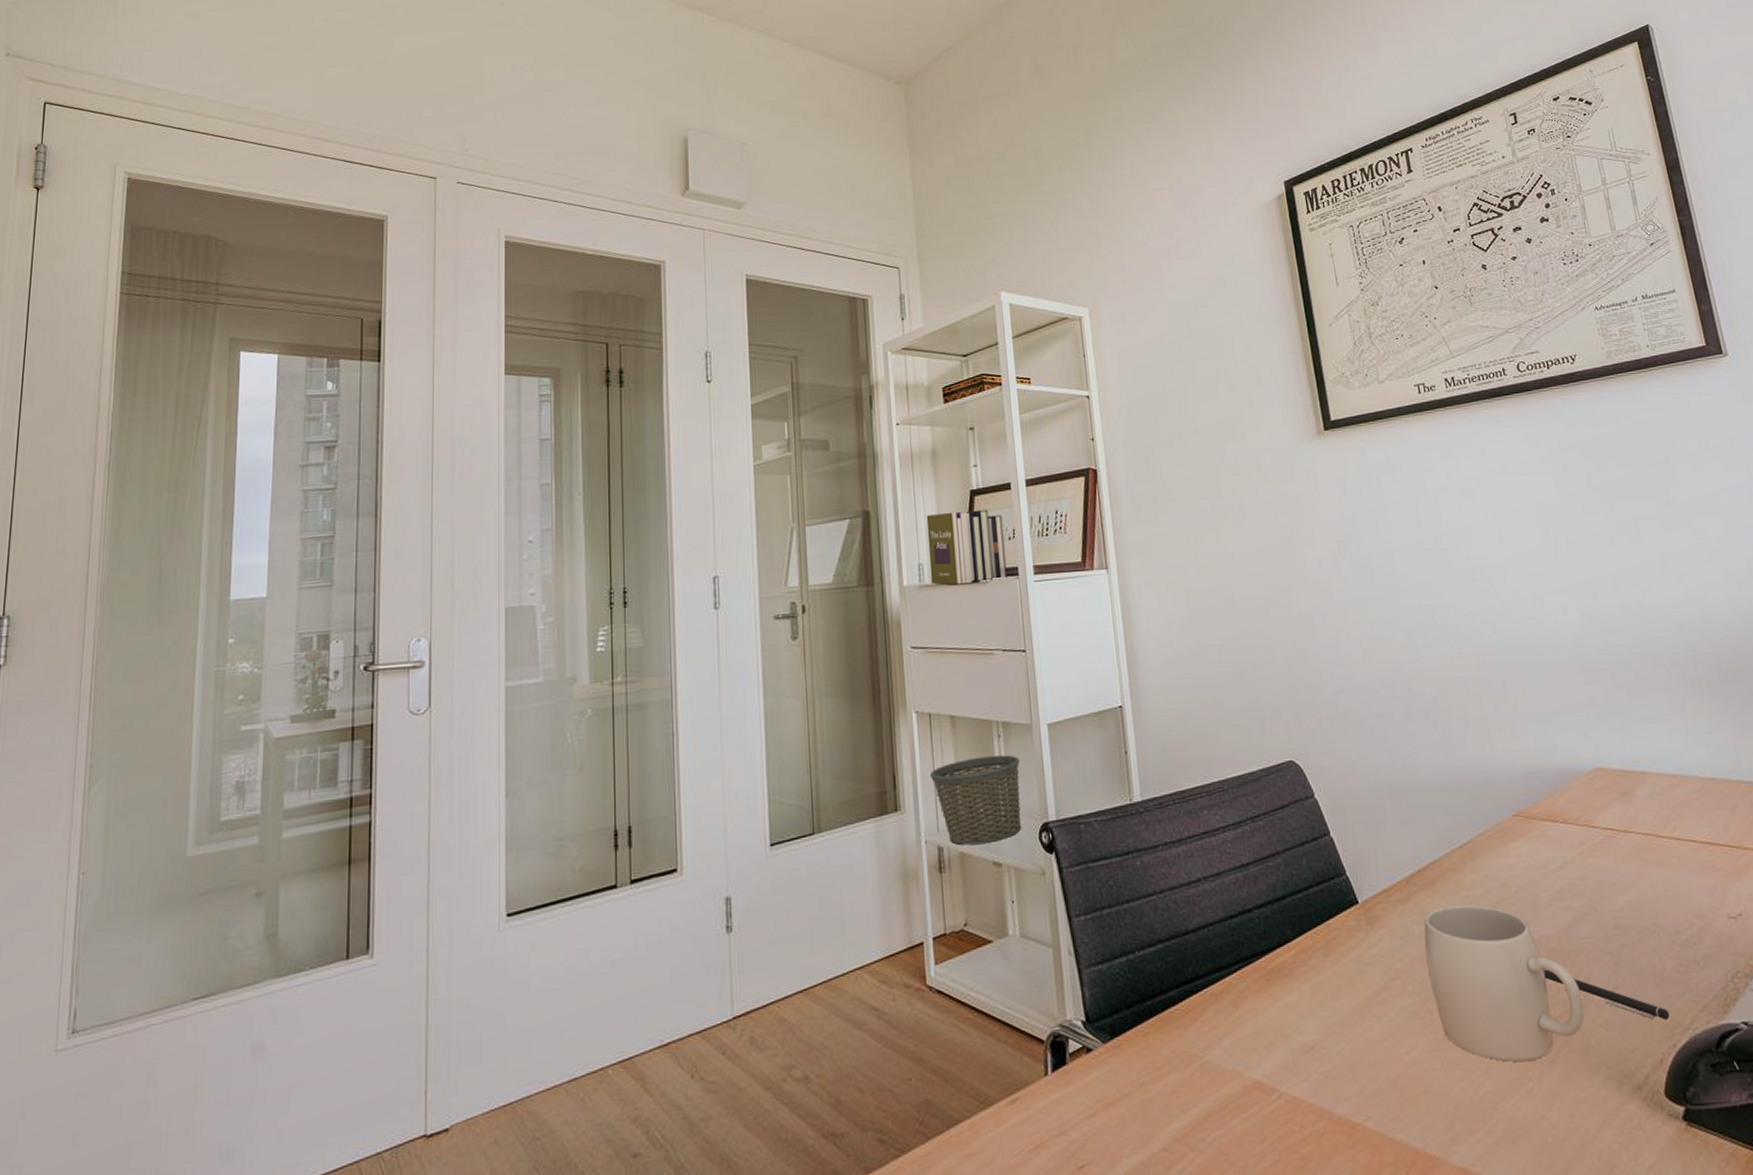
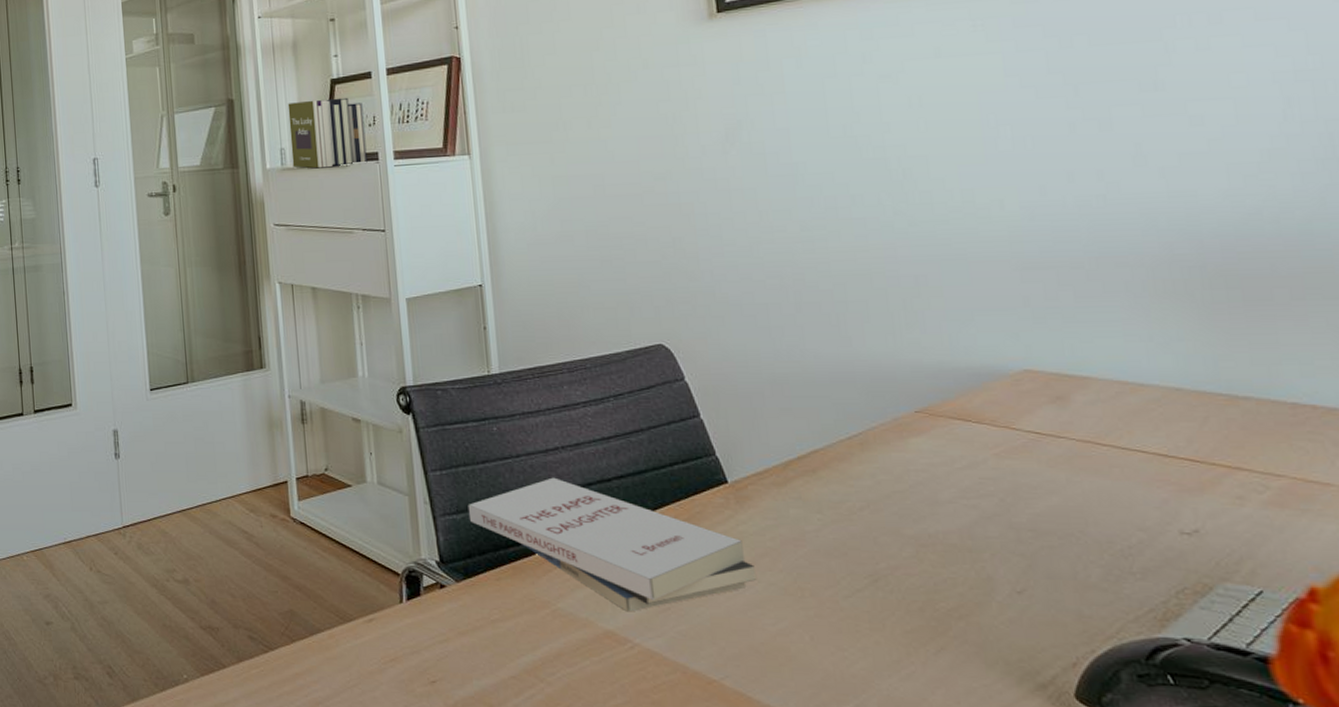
basket: present [929,755,1022,846] -> none [292,324,380,402]
books: none [1113,912,1391,1057] -> present [468,477,757,612]
mug: present [1423,904,1584,1062] -> none [799,493,984,647]
pen: present [1543,969,1669,1021] -> none [938,563,1090,626]

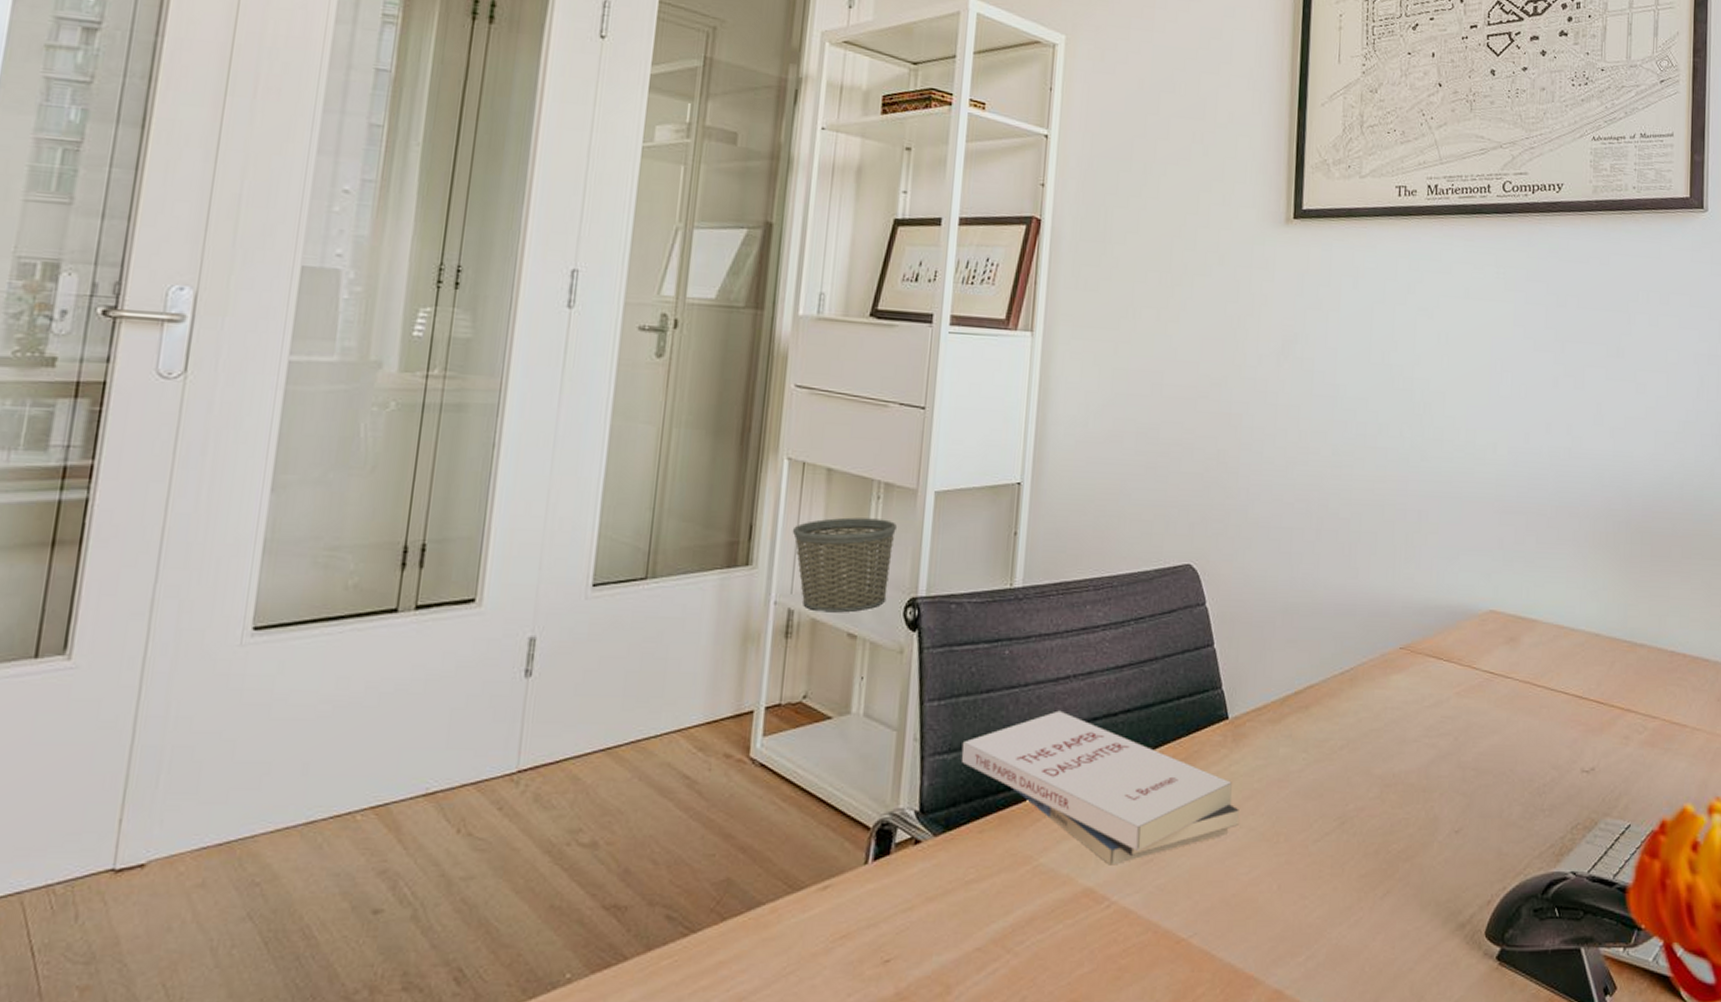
books: present [287,97,368,169] -> none [831,239,926,326]
basket: none [292,324,380,402] -> present [792,517,898,613]

